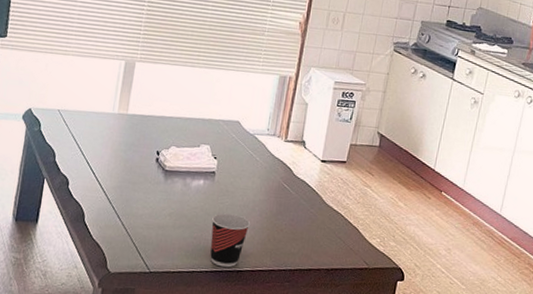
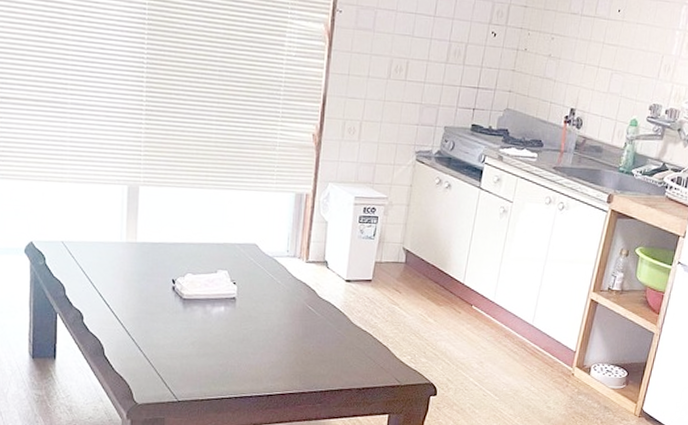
cup: present [210,213,251,268] -> none [237,339,277,393]

